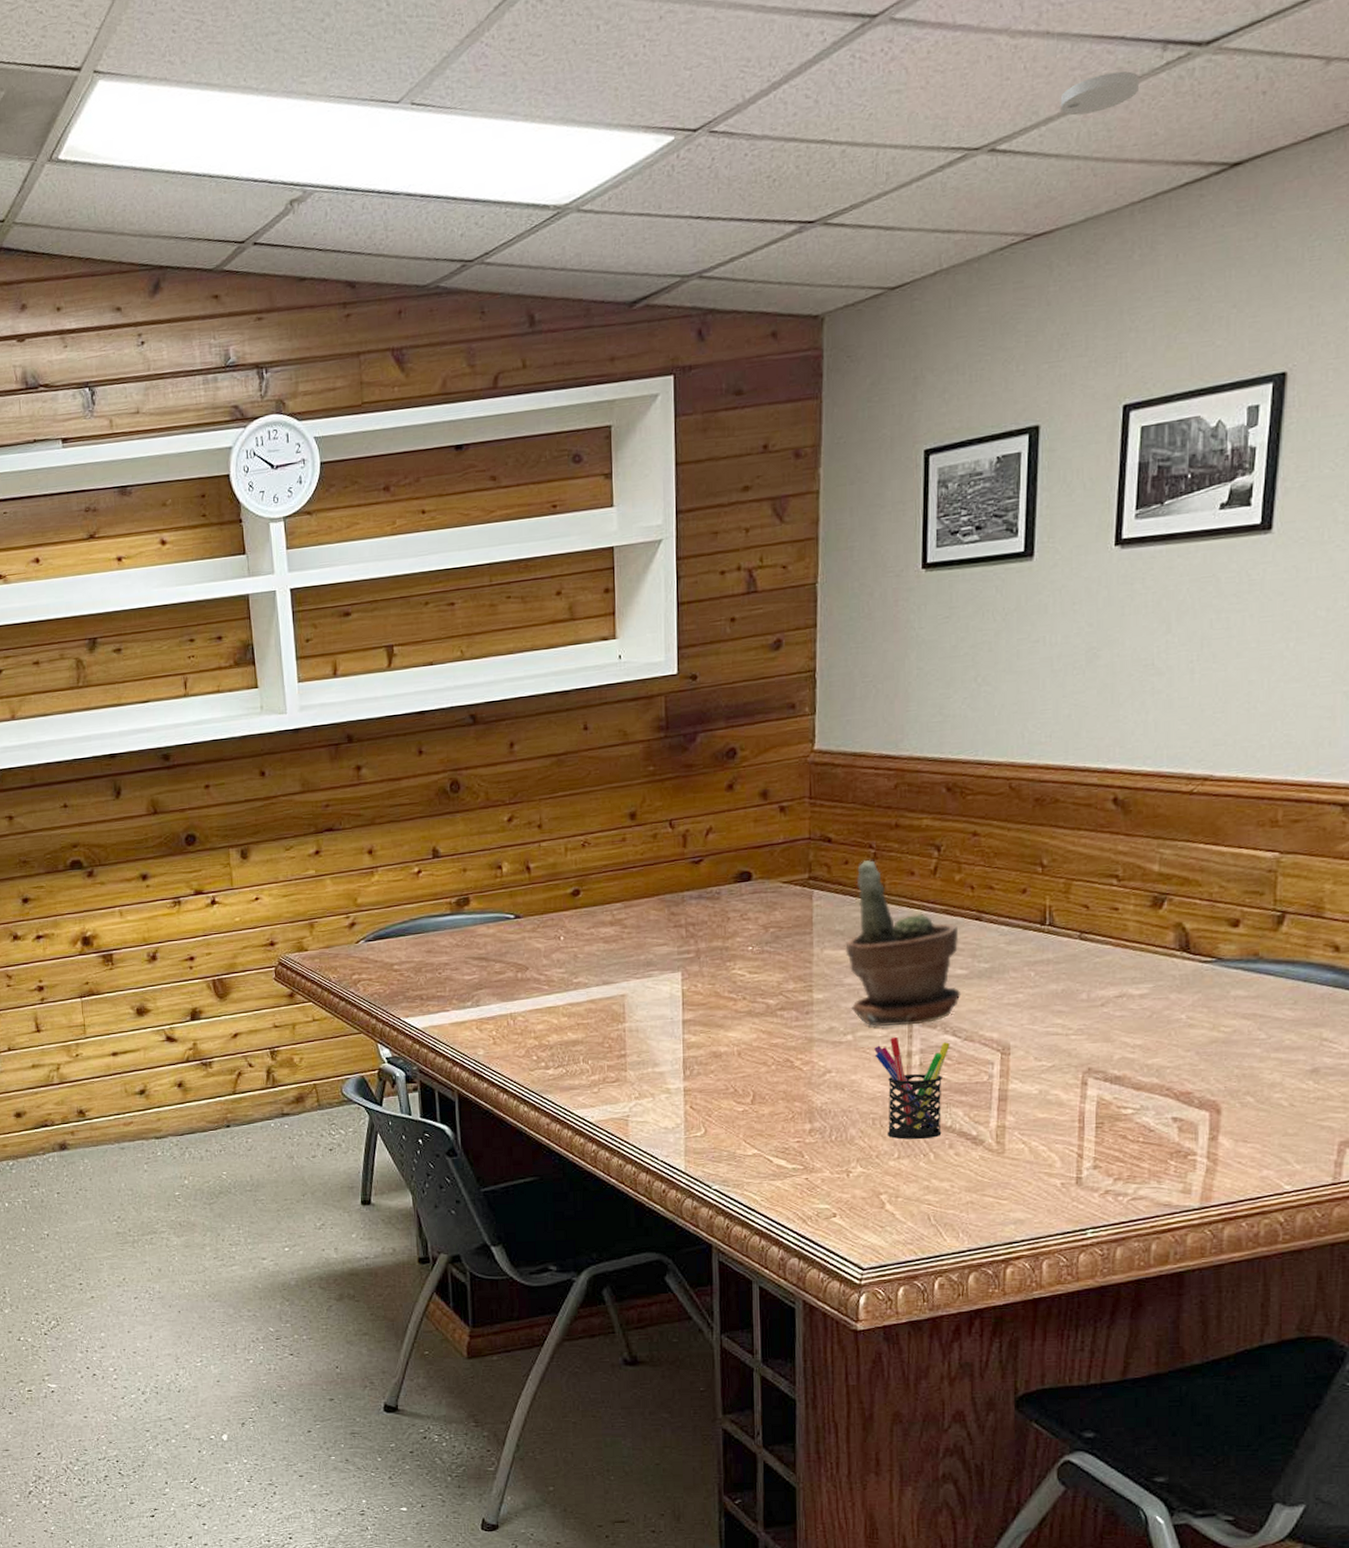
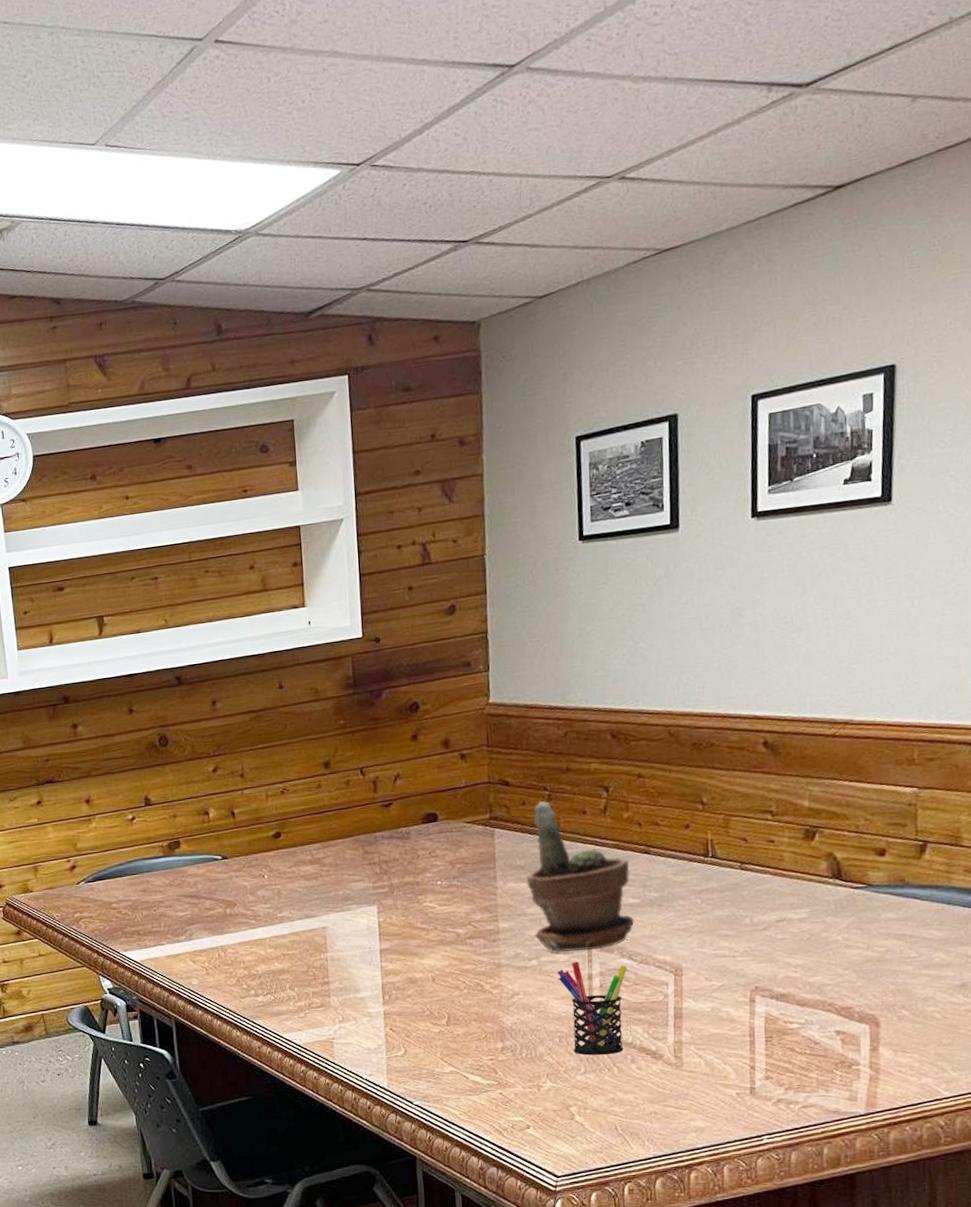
smoke detector: present [1060,71,1140,116] -> none [680,109,750,148]

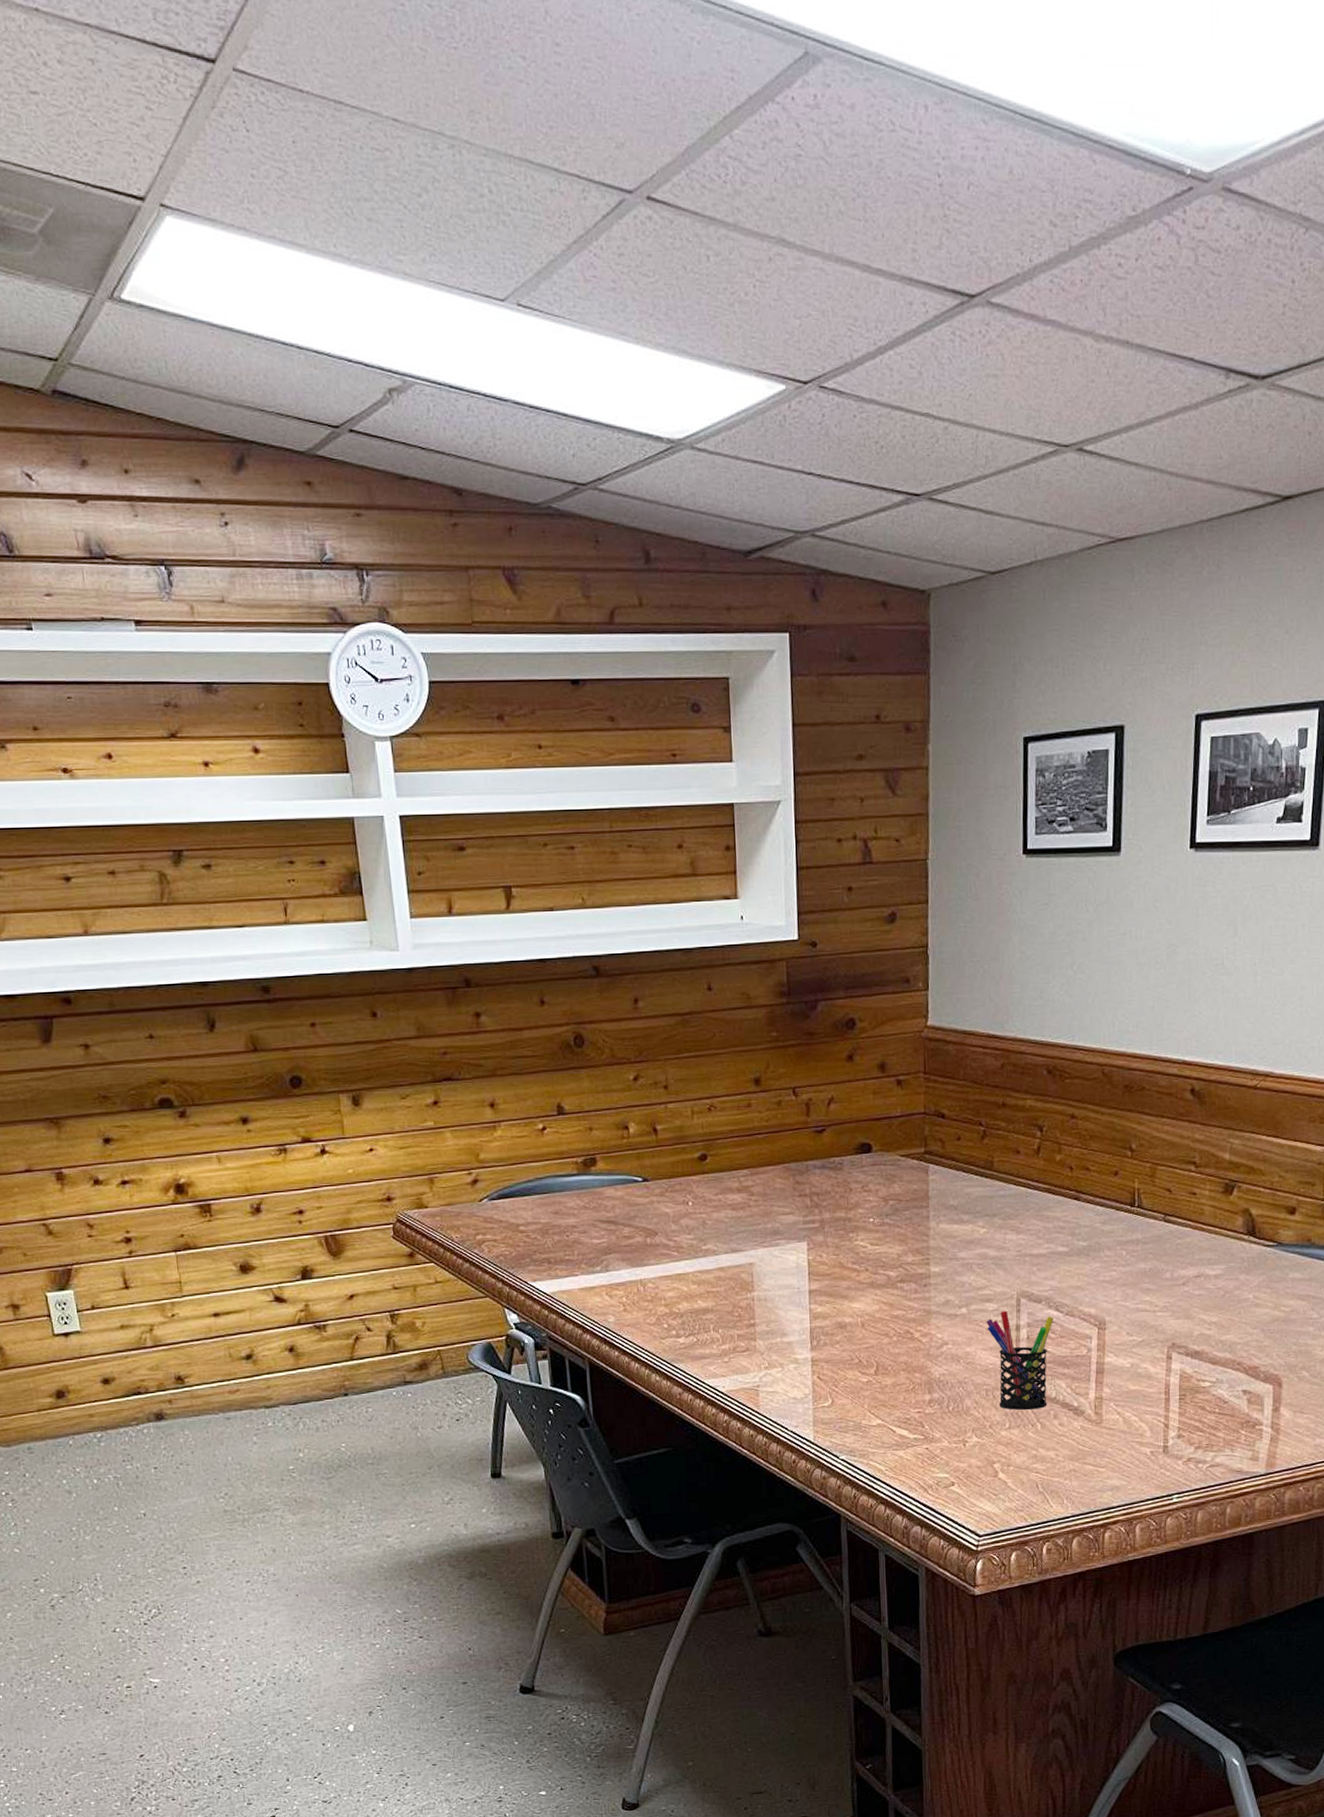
potted plant: present [526,801,635,952] -> none [959,1137,1063,1300]

